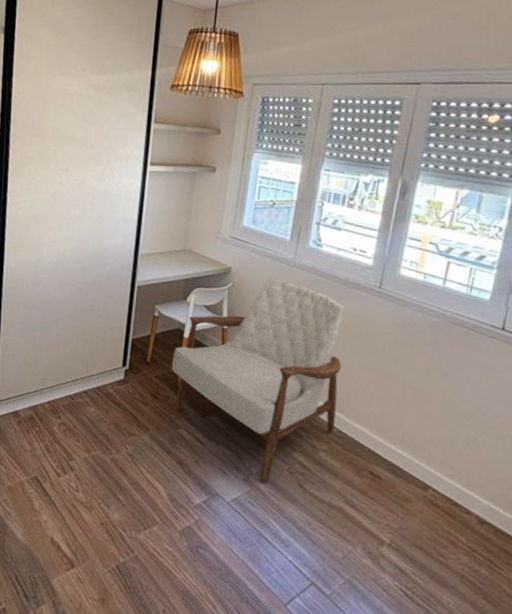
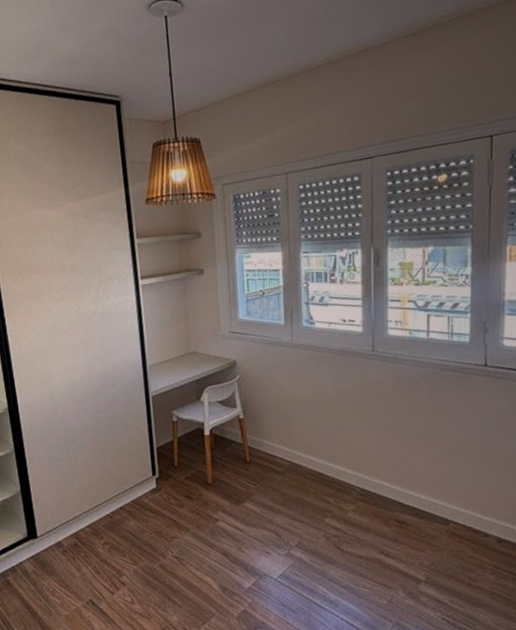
armchair: present [171,277,344,482] -> none [198,362,358,552]

